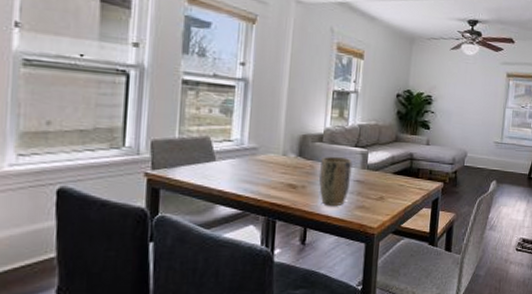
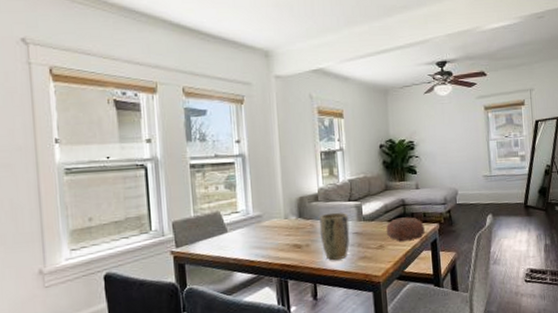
decorative bowl: none [388,171,429,197] -> present [386,217,425,241]

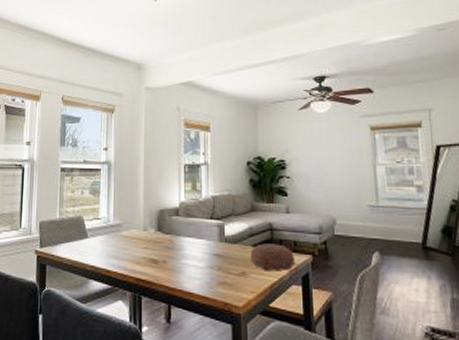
plant pot: present [319,212,350,261] -> none [178,229,210,283]

